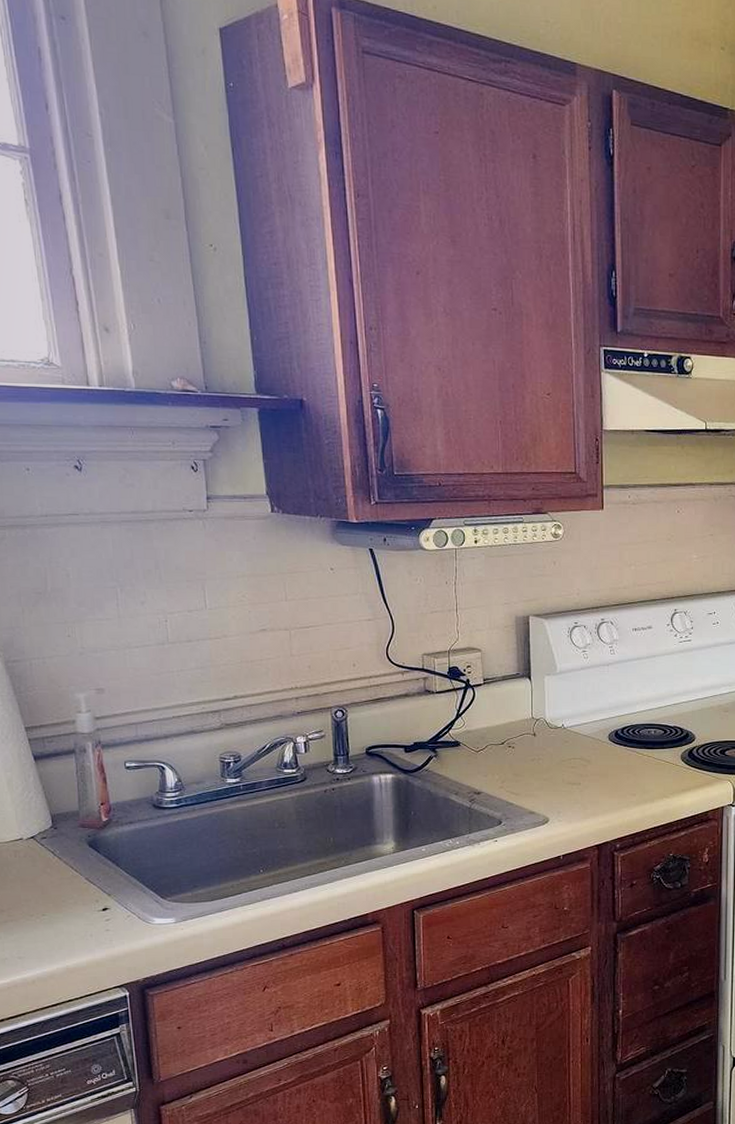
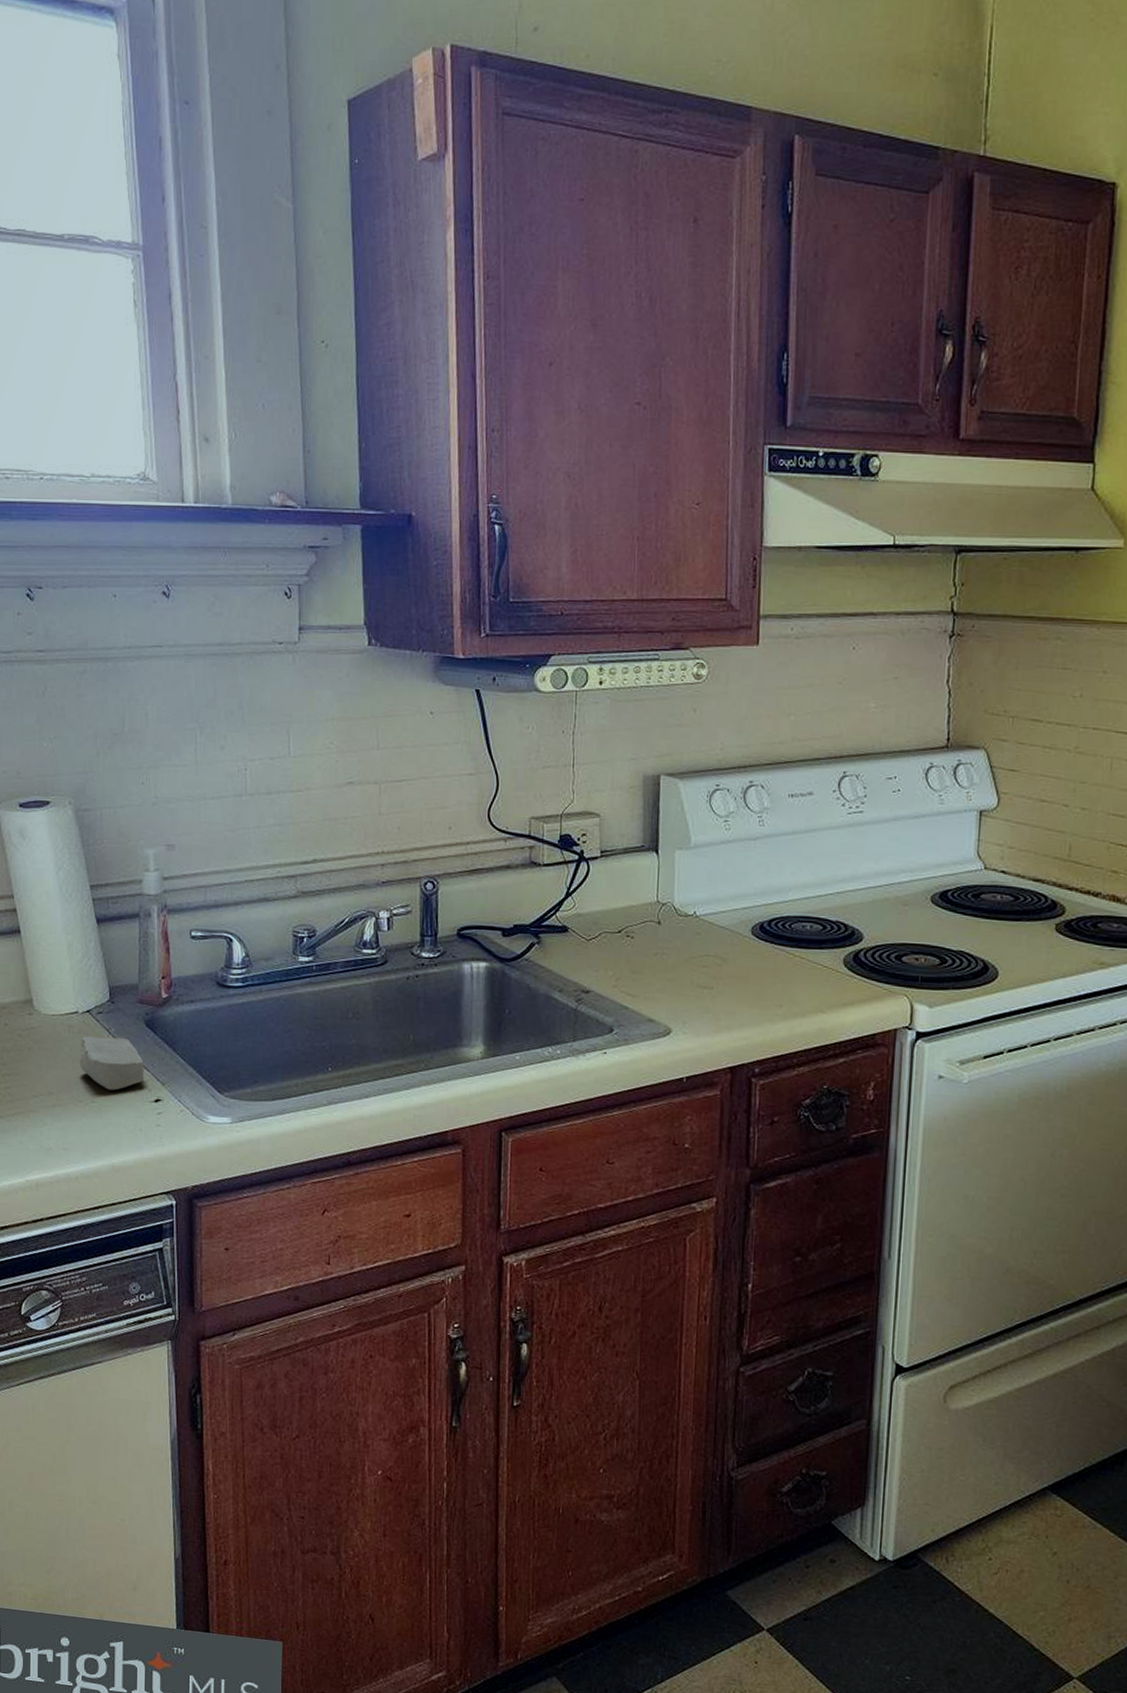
soap bar: none [27,858,90,904] -> present [80,1036,144,1091]

